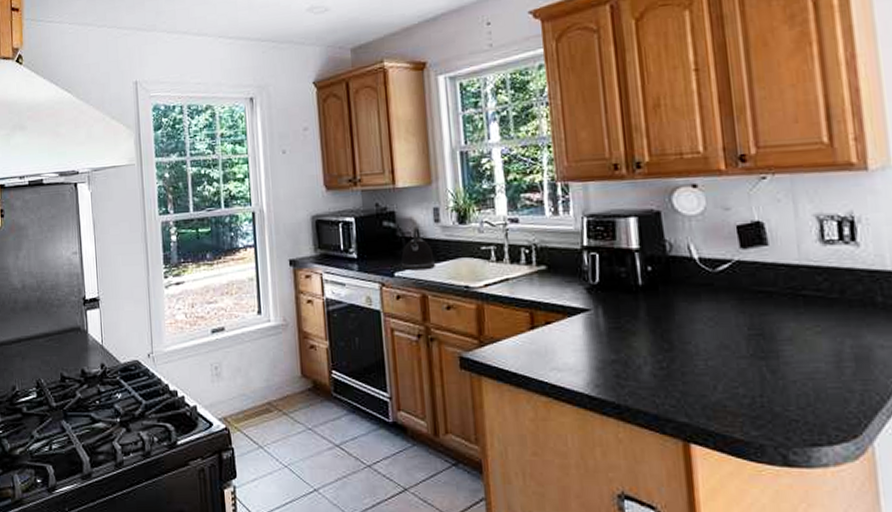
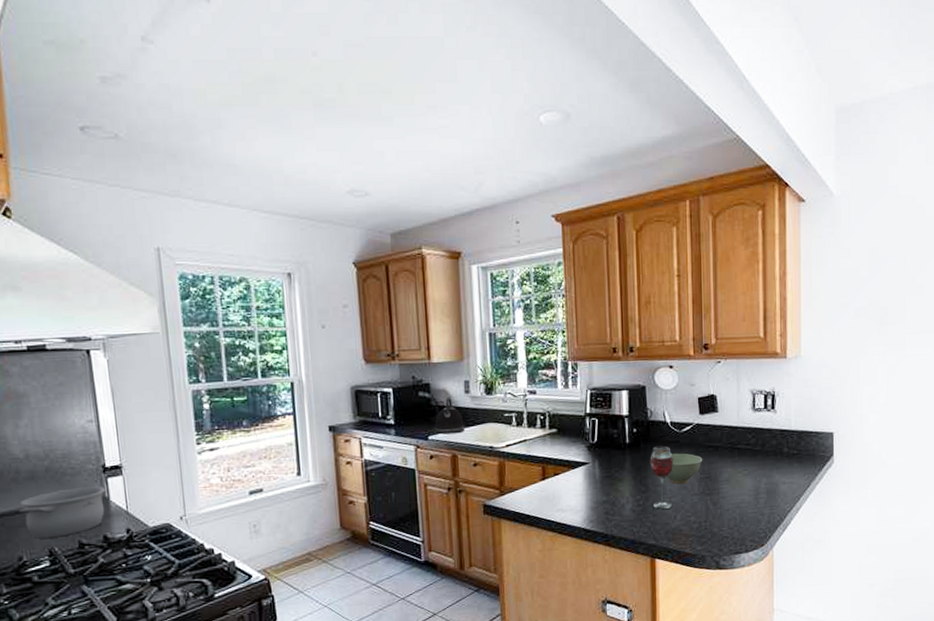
cooking pot: none [14,319,85,369] -> present [18,486,106,539]
wineglass: none [672,289,710,375] -> present [650,445,674,509]
bowl: none [698,300,751,343] -> present [666,453,703,485]

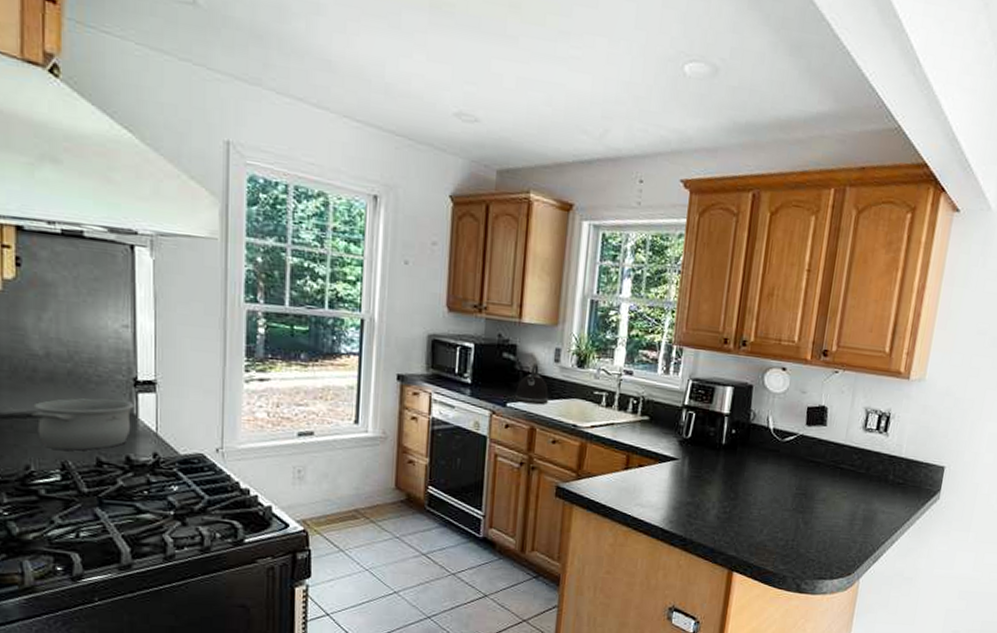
wineglass: present [650,445,674,509] -> none [739,452,771,521]
bowl: present [666,453,703,485] -> none [759,462,802,497]

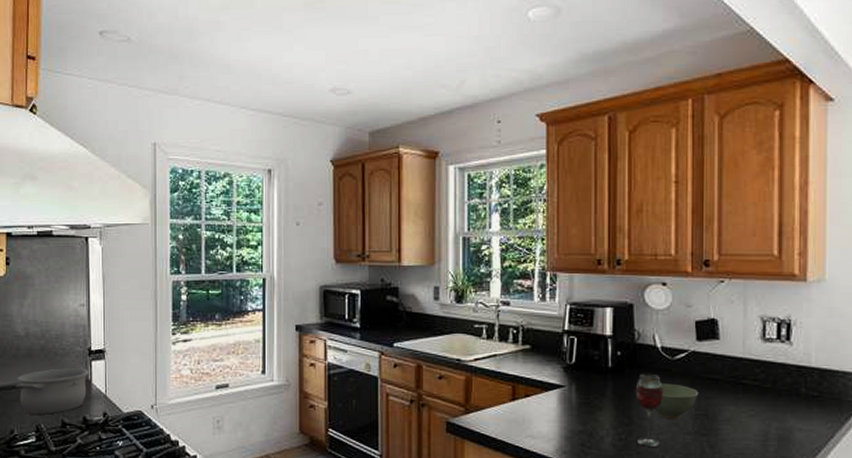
kettle: present [514,362,549,405] -> none [400,301,431,343]
wineglass: none [739,452,771,521] -> present [635,373,664,447]
bowl: none [759,462,802,497] -> present [654,383,699,420]

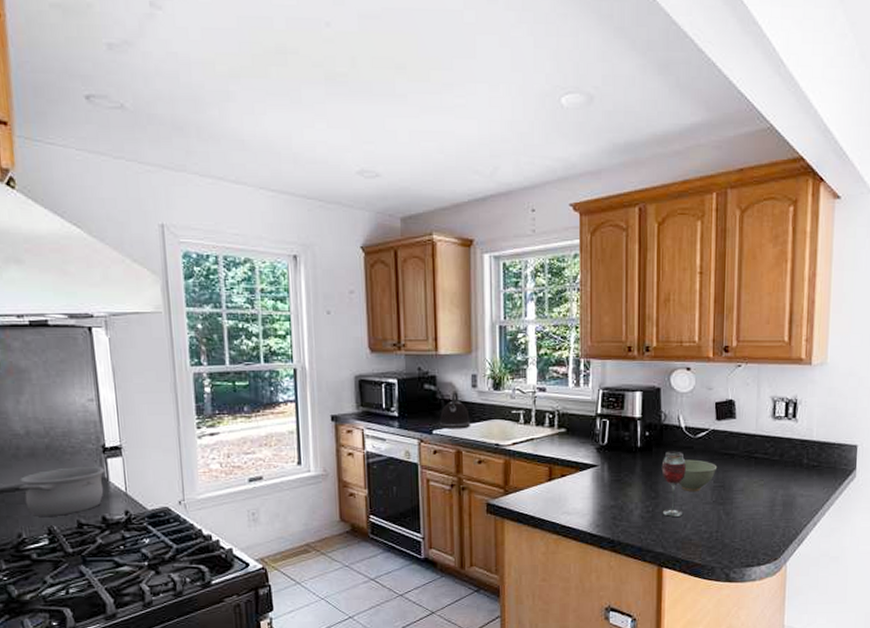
kettle: none [400,301,431,343] -> present [439,389,470,429]

